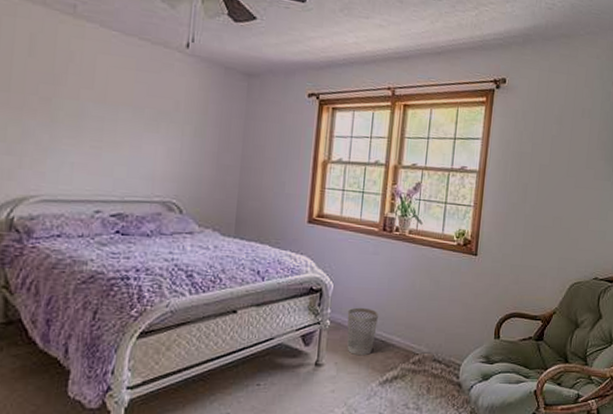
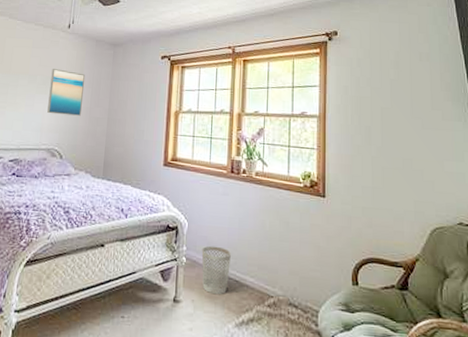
wall art: none [160,100,211,162] -> present [47,69,86,116]

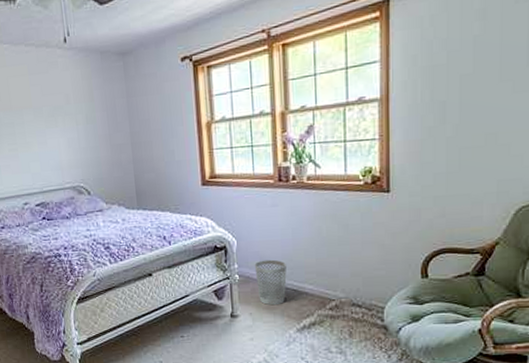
wall art: present [47,69,86,116] -> none [57,95,101,149]

